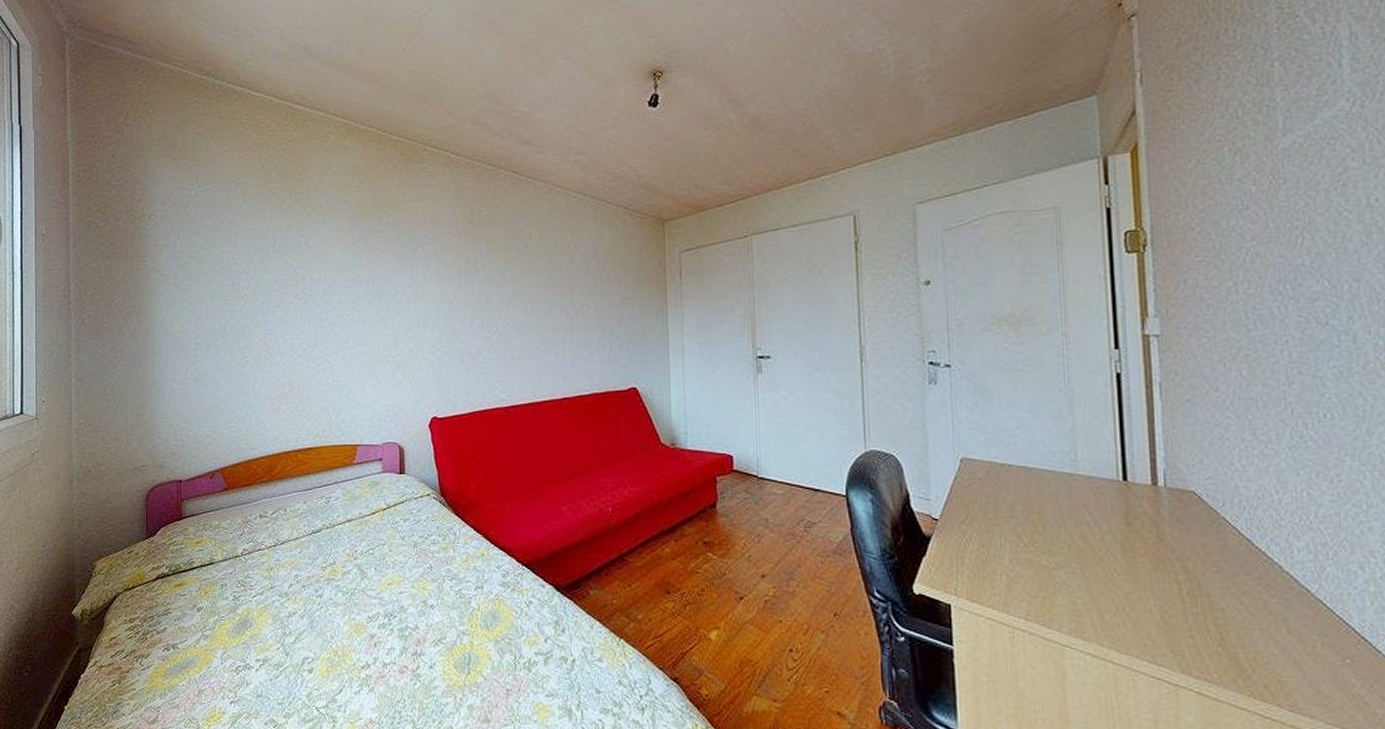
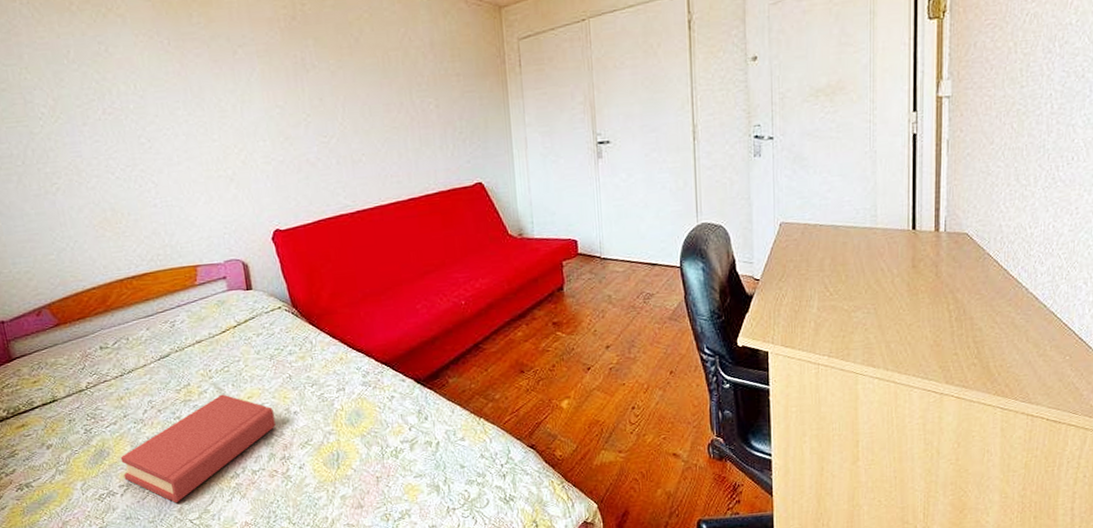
hardback book: none [261,577,411,688] -> present [120,394,276,504]

